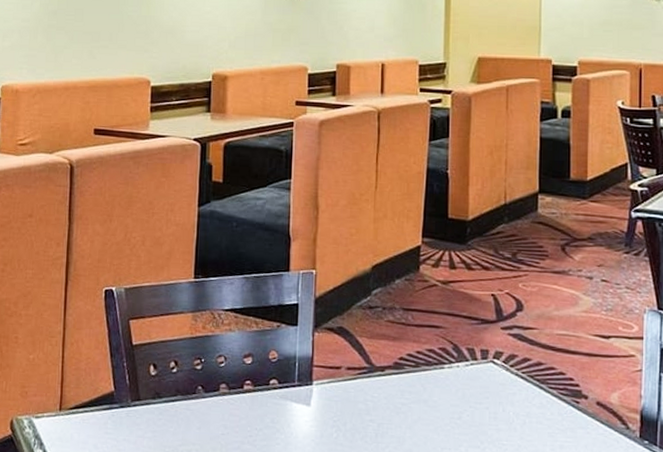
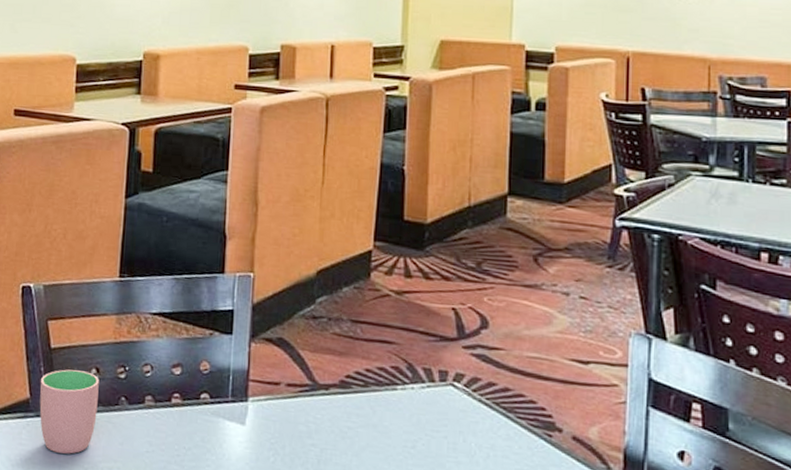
cup: none [123,363,178,440] -> present [39,369,99,454]

